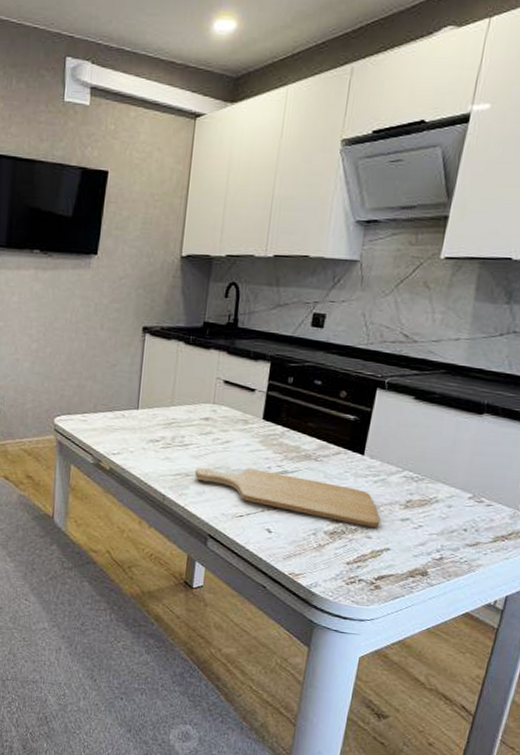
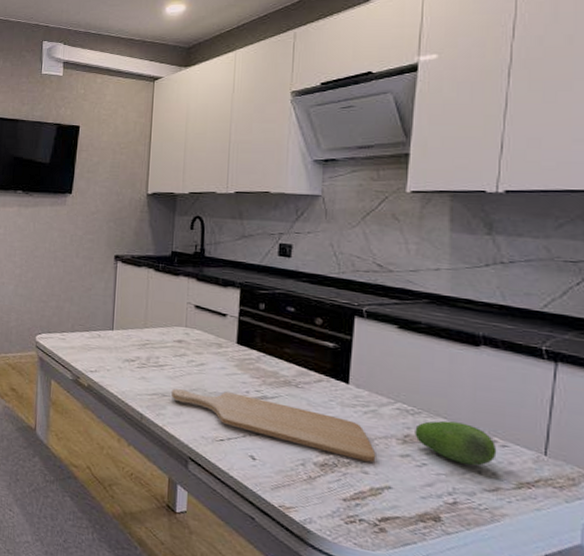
fruit: none [416,485,483,524] -> present [415,420,497,466]

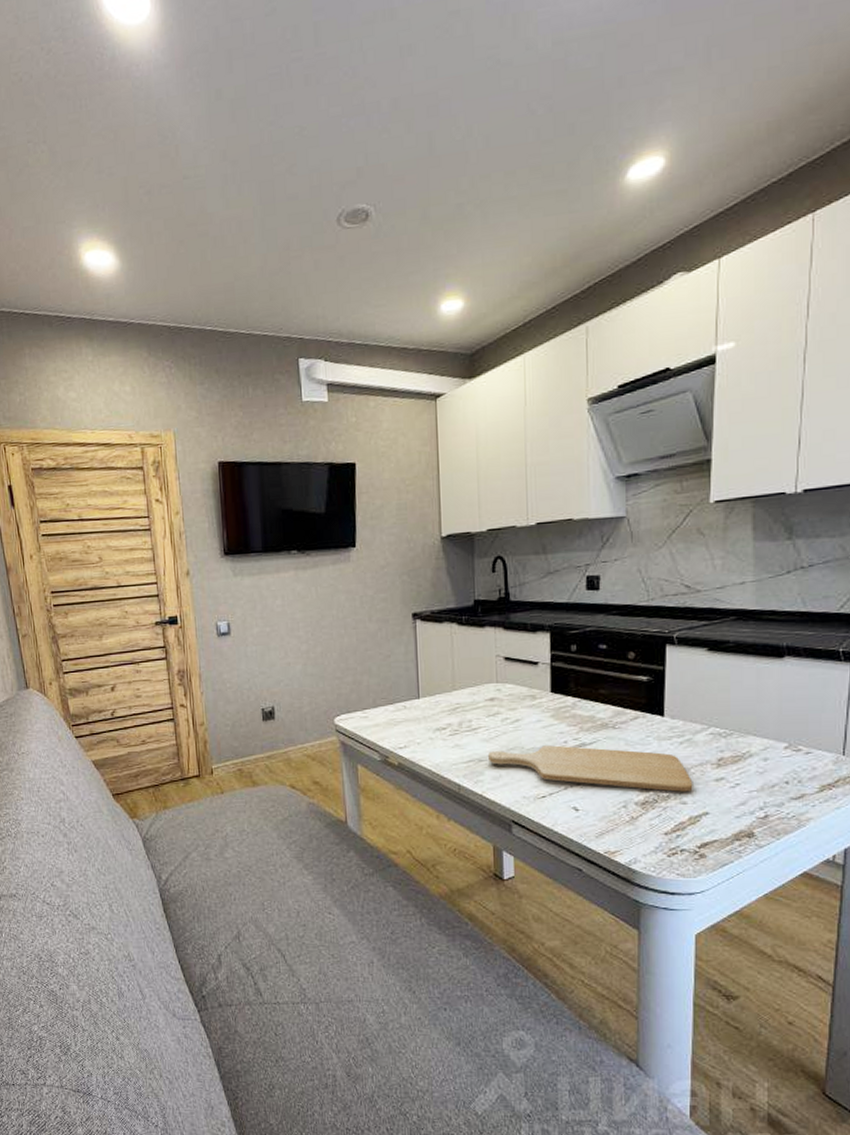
fruit: present [415,420,497,466] -> none [728,737,802,777]

